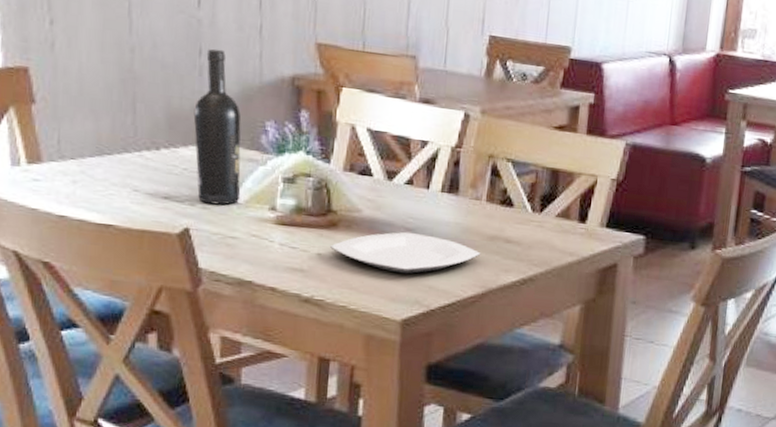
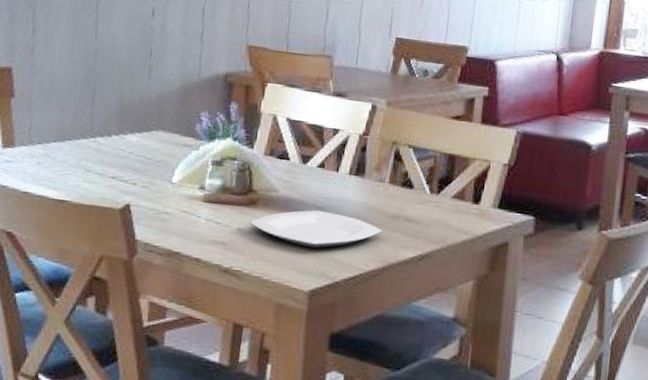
wine bottle: present [193,48,241,205] -> none [139,51,180,185]

